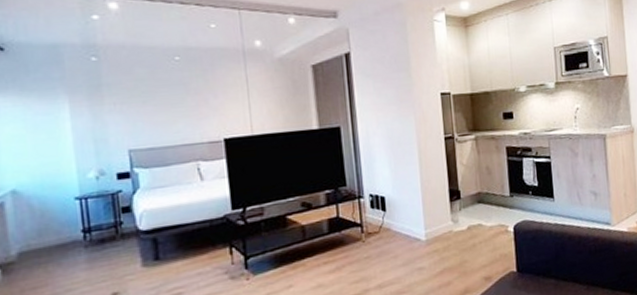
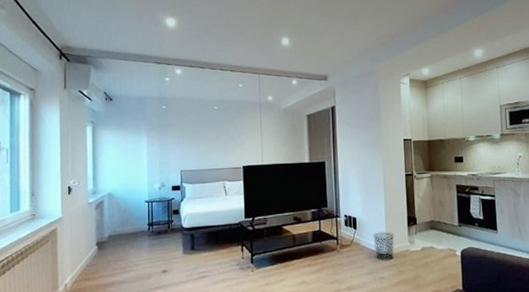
waste bin: none [407,211,434,247] -> present [373,232,395,261]

